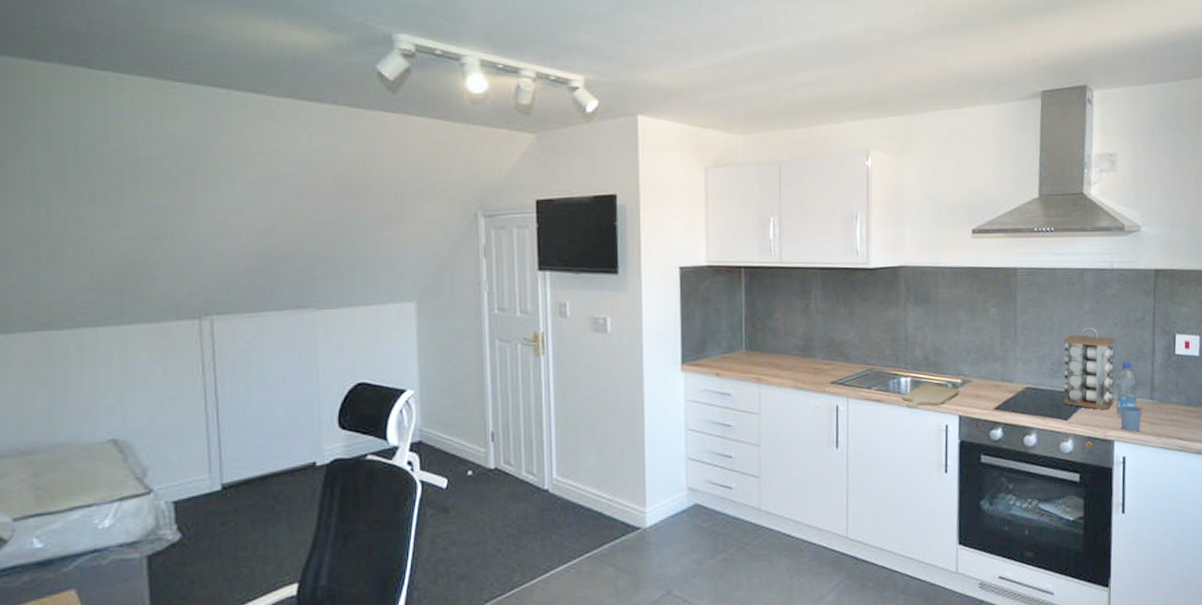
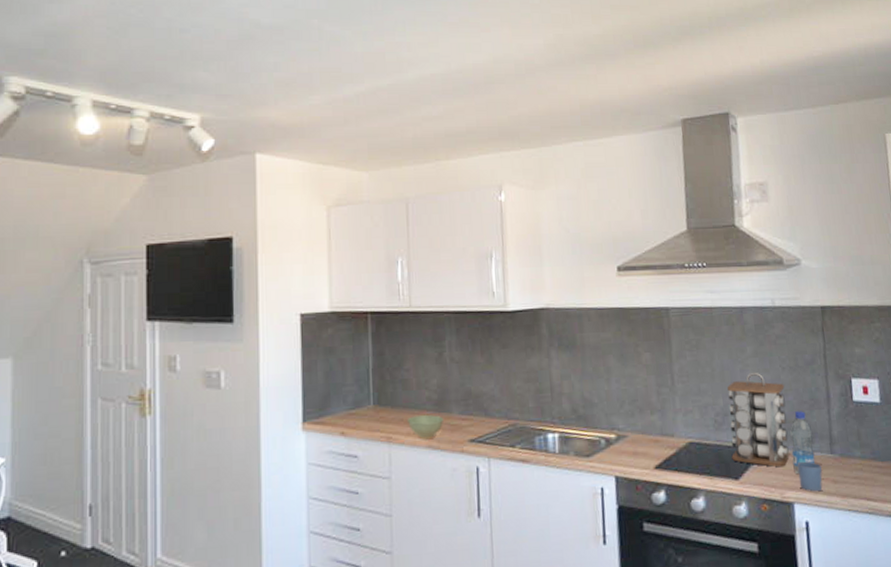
bowl: none [775,359,809,382] -> present [406,415,444,440]
chopping board: present [902,384,960,409] -> none [550,440,615,470]

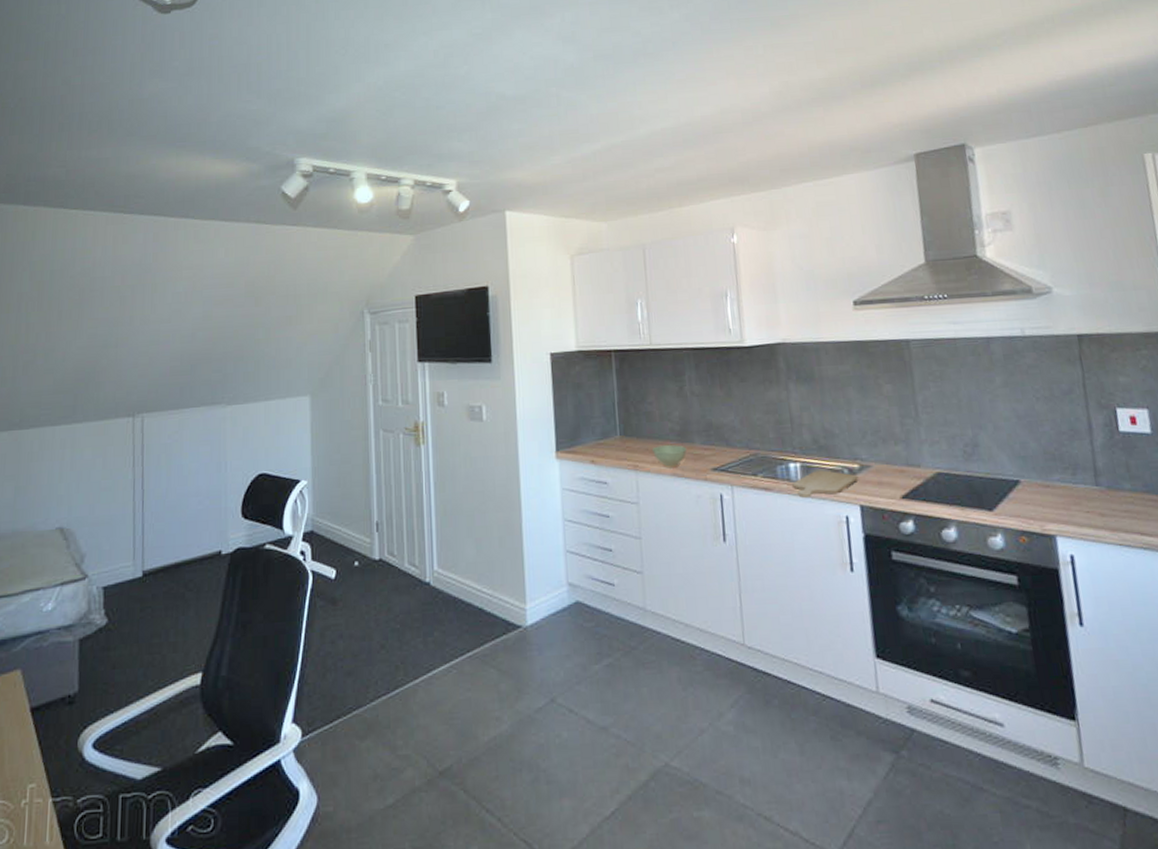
chopping board: none [550,440,615,470] -> present [792,470,858,498]
spice rack: present [727,372,790,467] -> none [976,402,1049,499]
bottle: present [790,411,816,475] -> none [1048,442,1079,507]
mug: present [797,461,823,493] -> none [1057,493,1088,526]

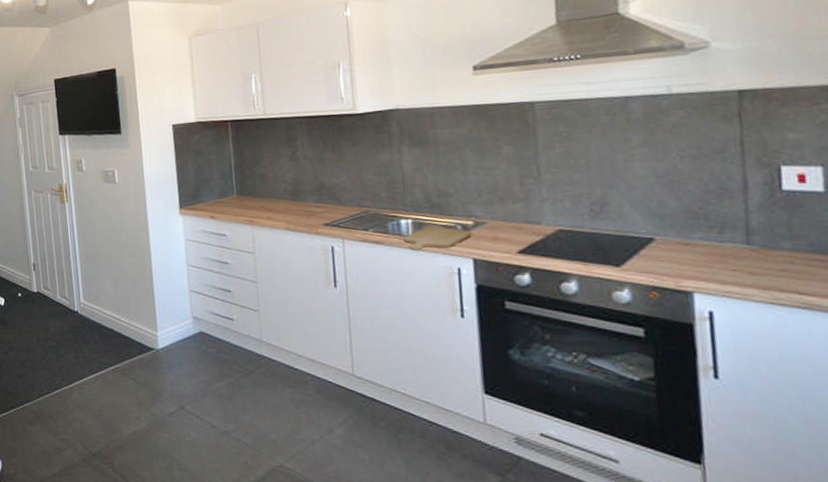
bowl: present [651,445,687,469] -> none [266,203,300,224]

